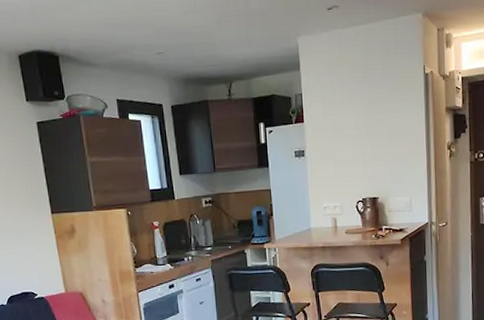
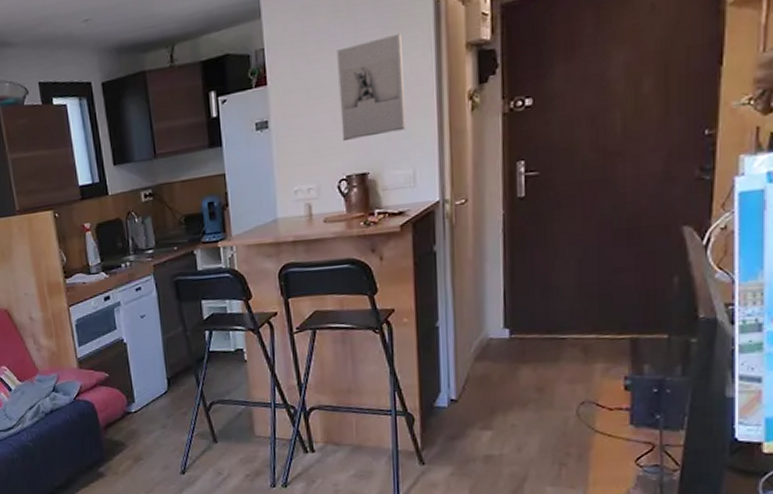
wall sculpture: none [356,94,406,171] -> present [337,33,407,141]

